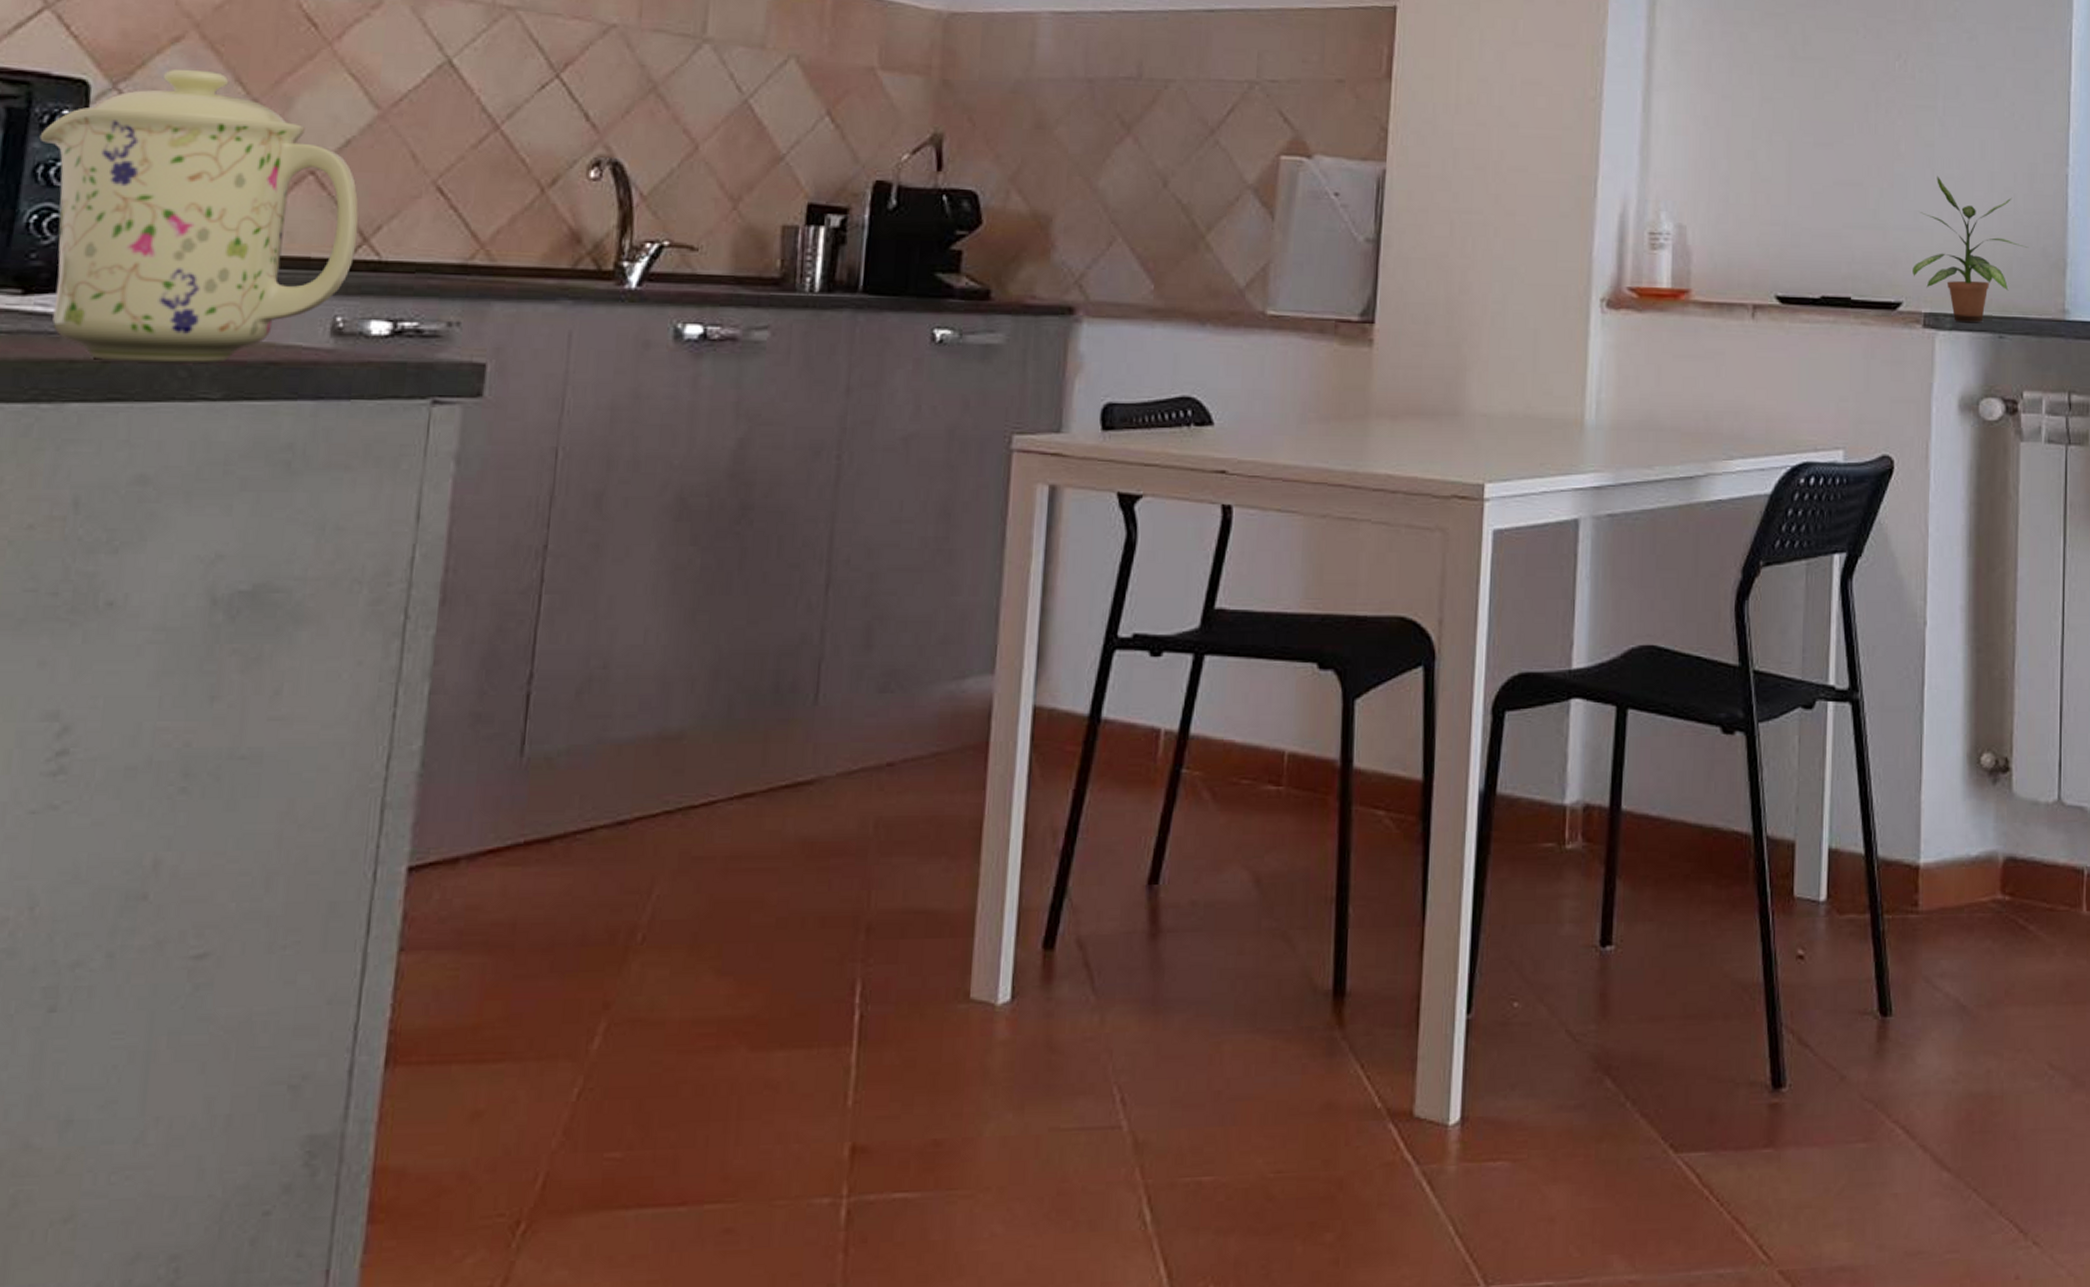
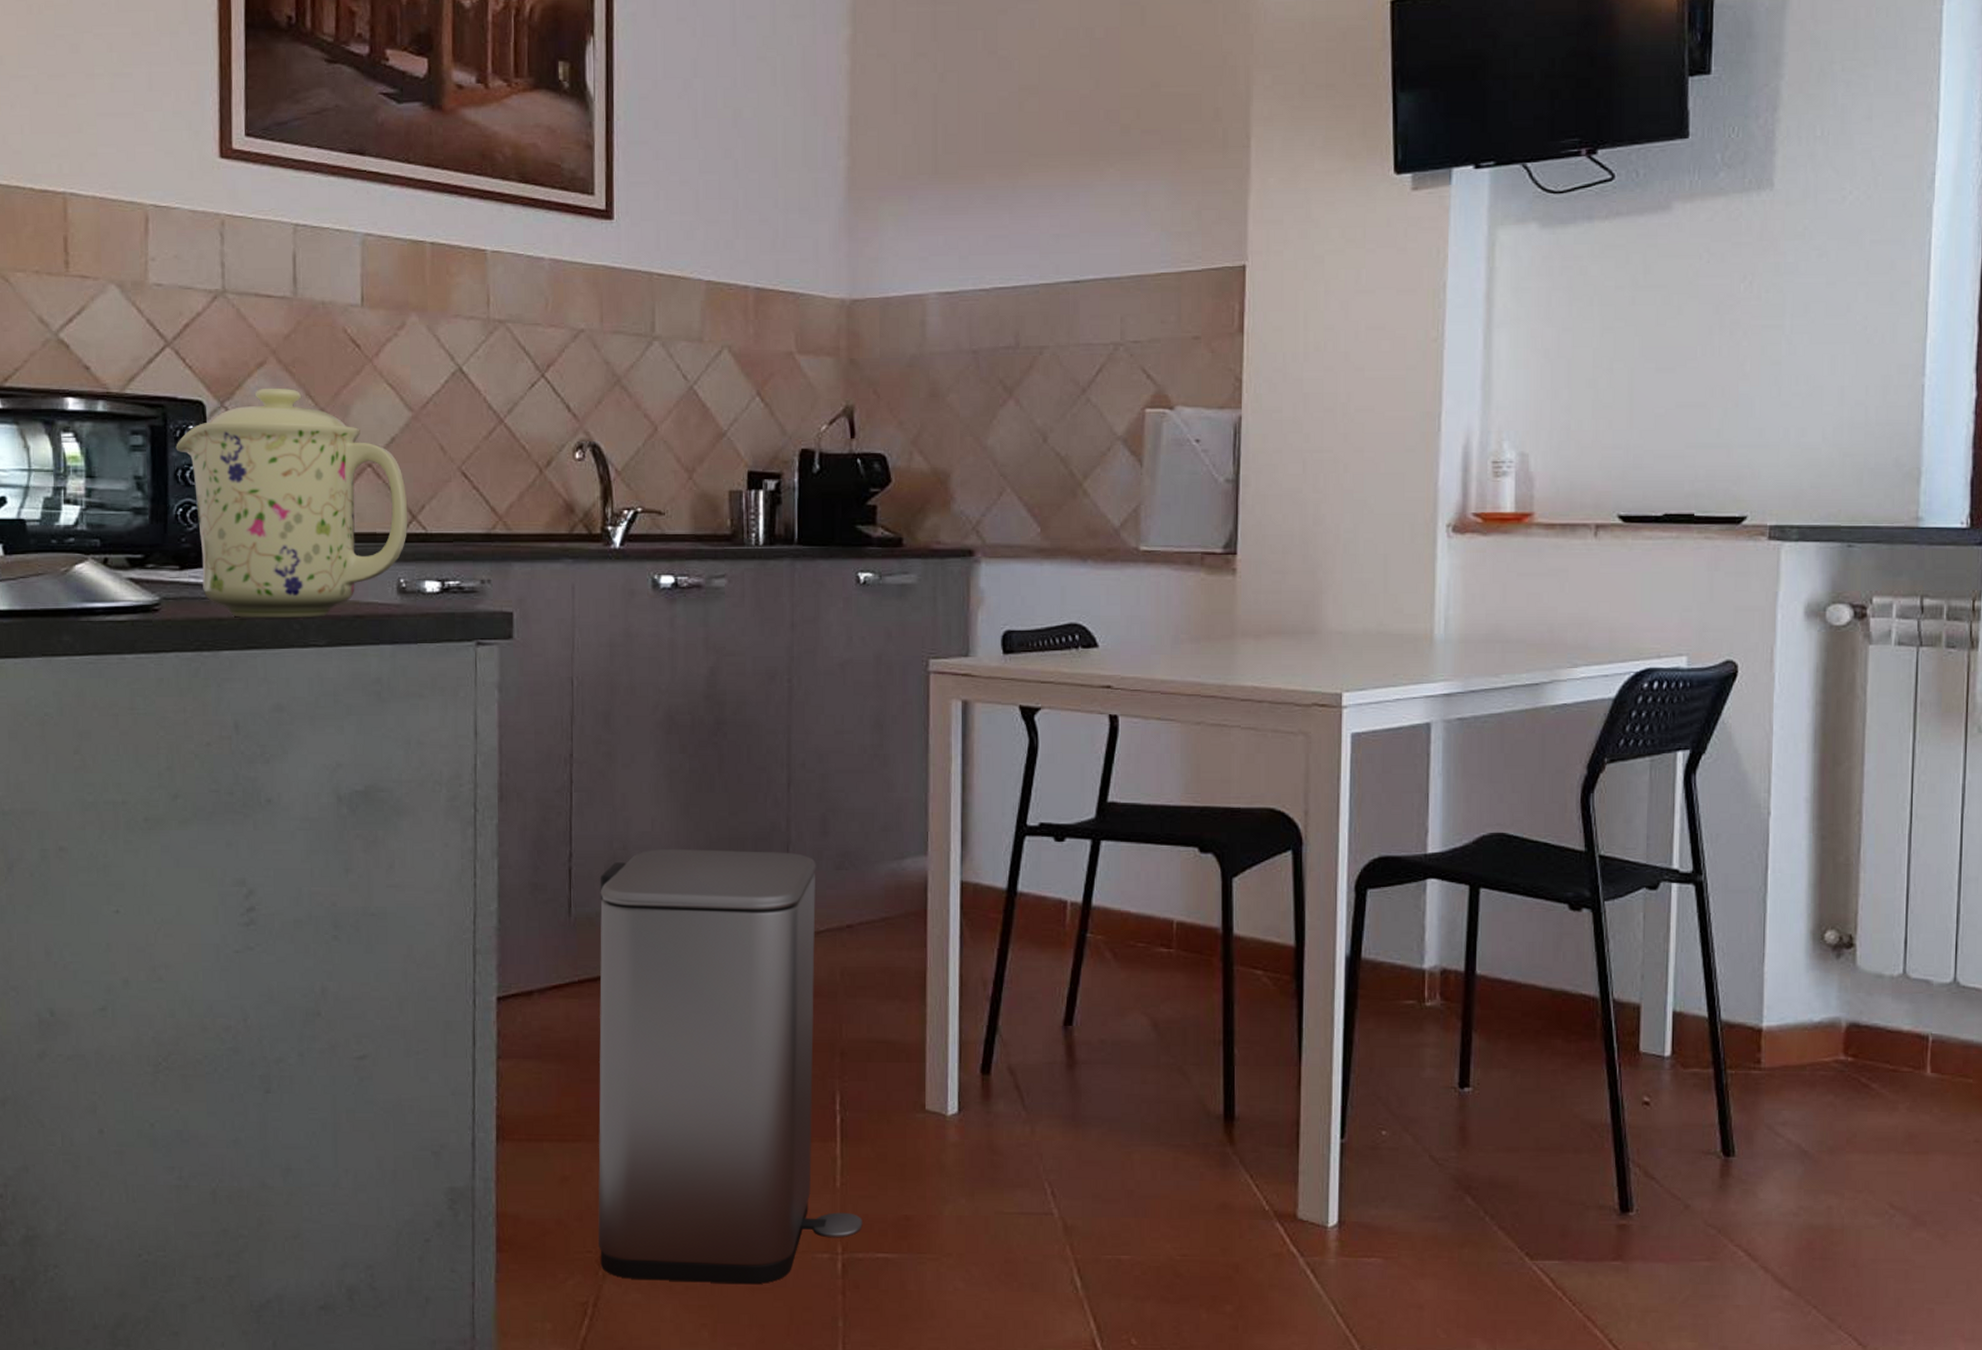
pedal bin: none [515,668,878,1250] -> present [598,849,863,1284]
potted plant: present [1912,175,2029,323] -> none [1758,393,1881,534]

